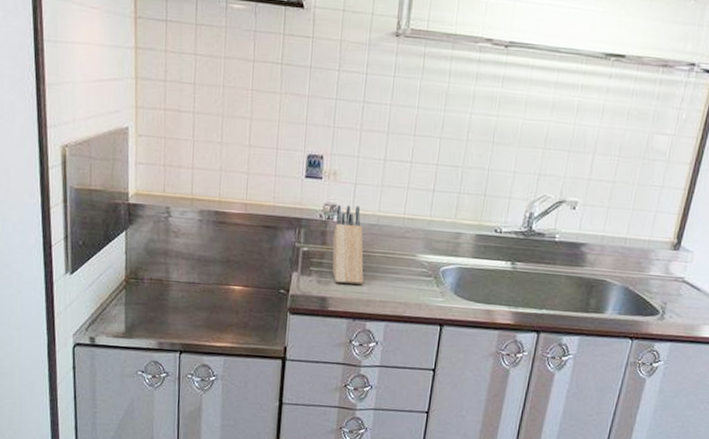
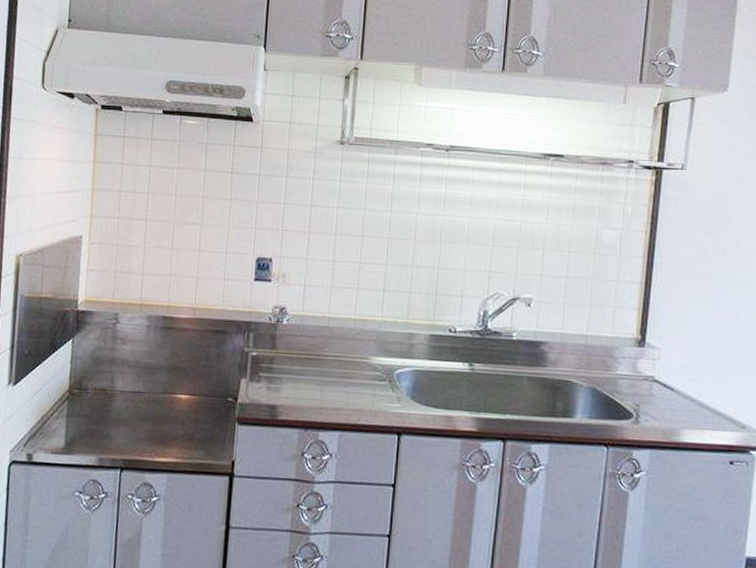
knife block: present [332,205,364,285] -> none [282,307,315,391]

